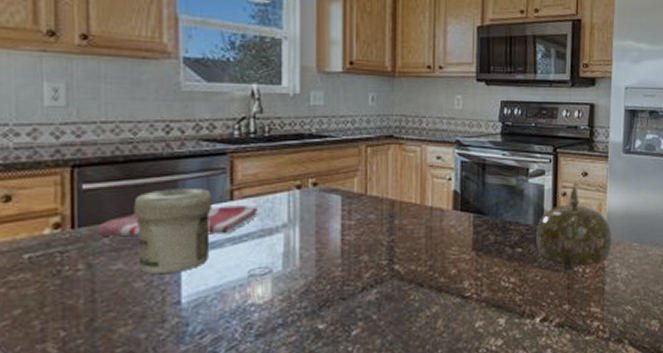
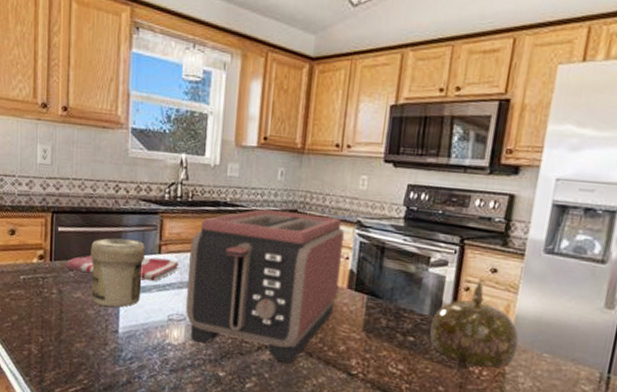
toaster: none [271,137,444,299] -> present [186,208,344,363]

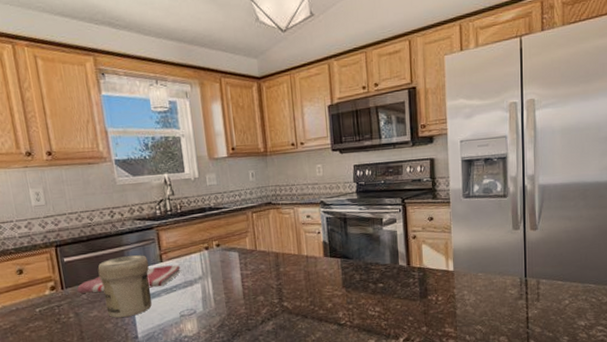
toaster: present [186,208,344,363] -> none [187,202,317,329]
teapot: present [430,281,519,368] -> none [393,229,459,297]

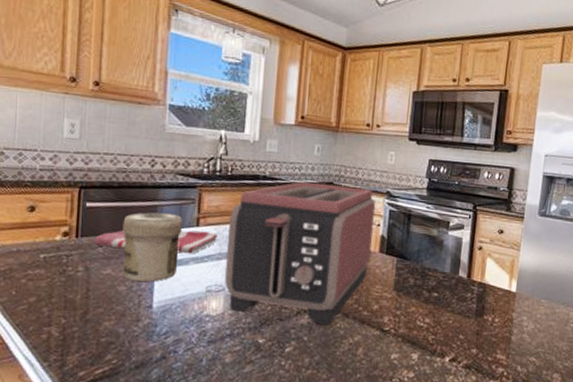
toaster: none [187,202,317,329] -> present [225,181,375,325]

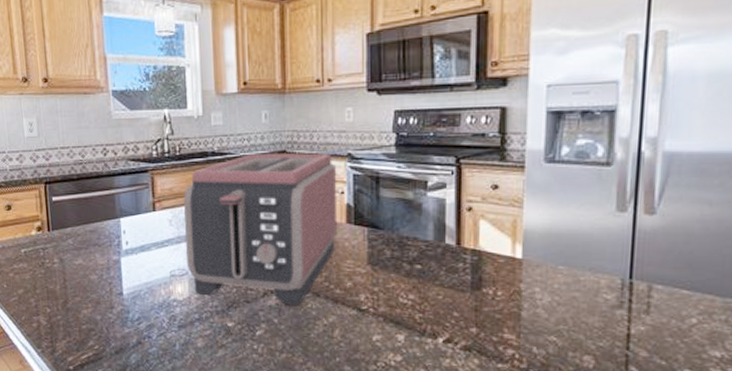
dish towel: present [93,230,219,254] -> none [63,216,176,240]
jar: present [122,212,182,282] -> none [86,200,141,270]

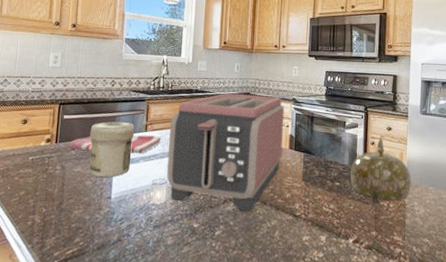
dish towel: none [63,216,176,240] -> present [68,135,162,154]
jar: none [86,200,141,270] -> present [89,121,135,178]
teapot: none [437,200,530,289] -> present [350,137,411,202]

